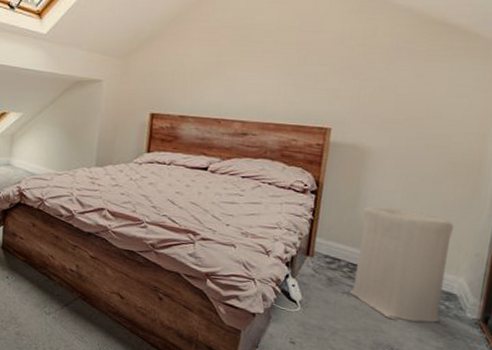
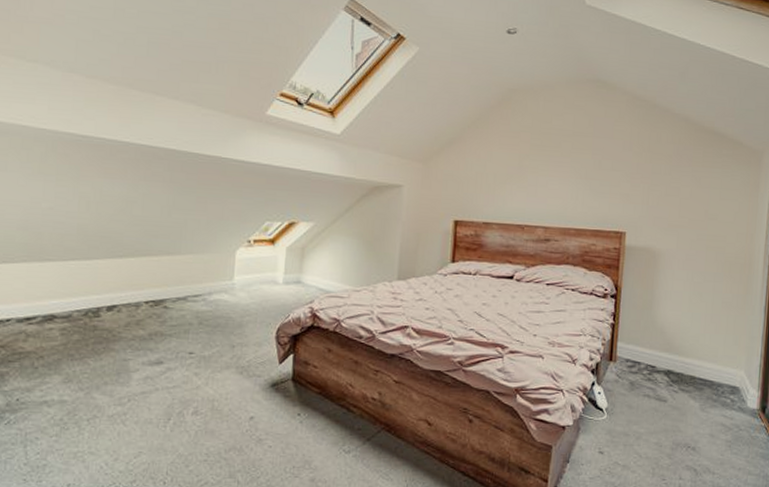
laundry basket: present [348,206,455,323] -> none [648,307,734,418]

